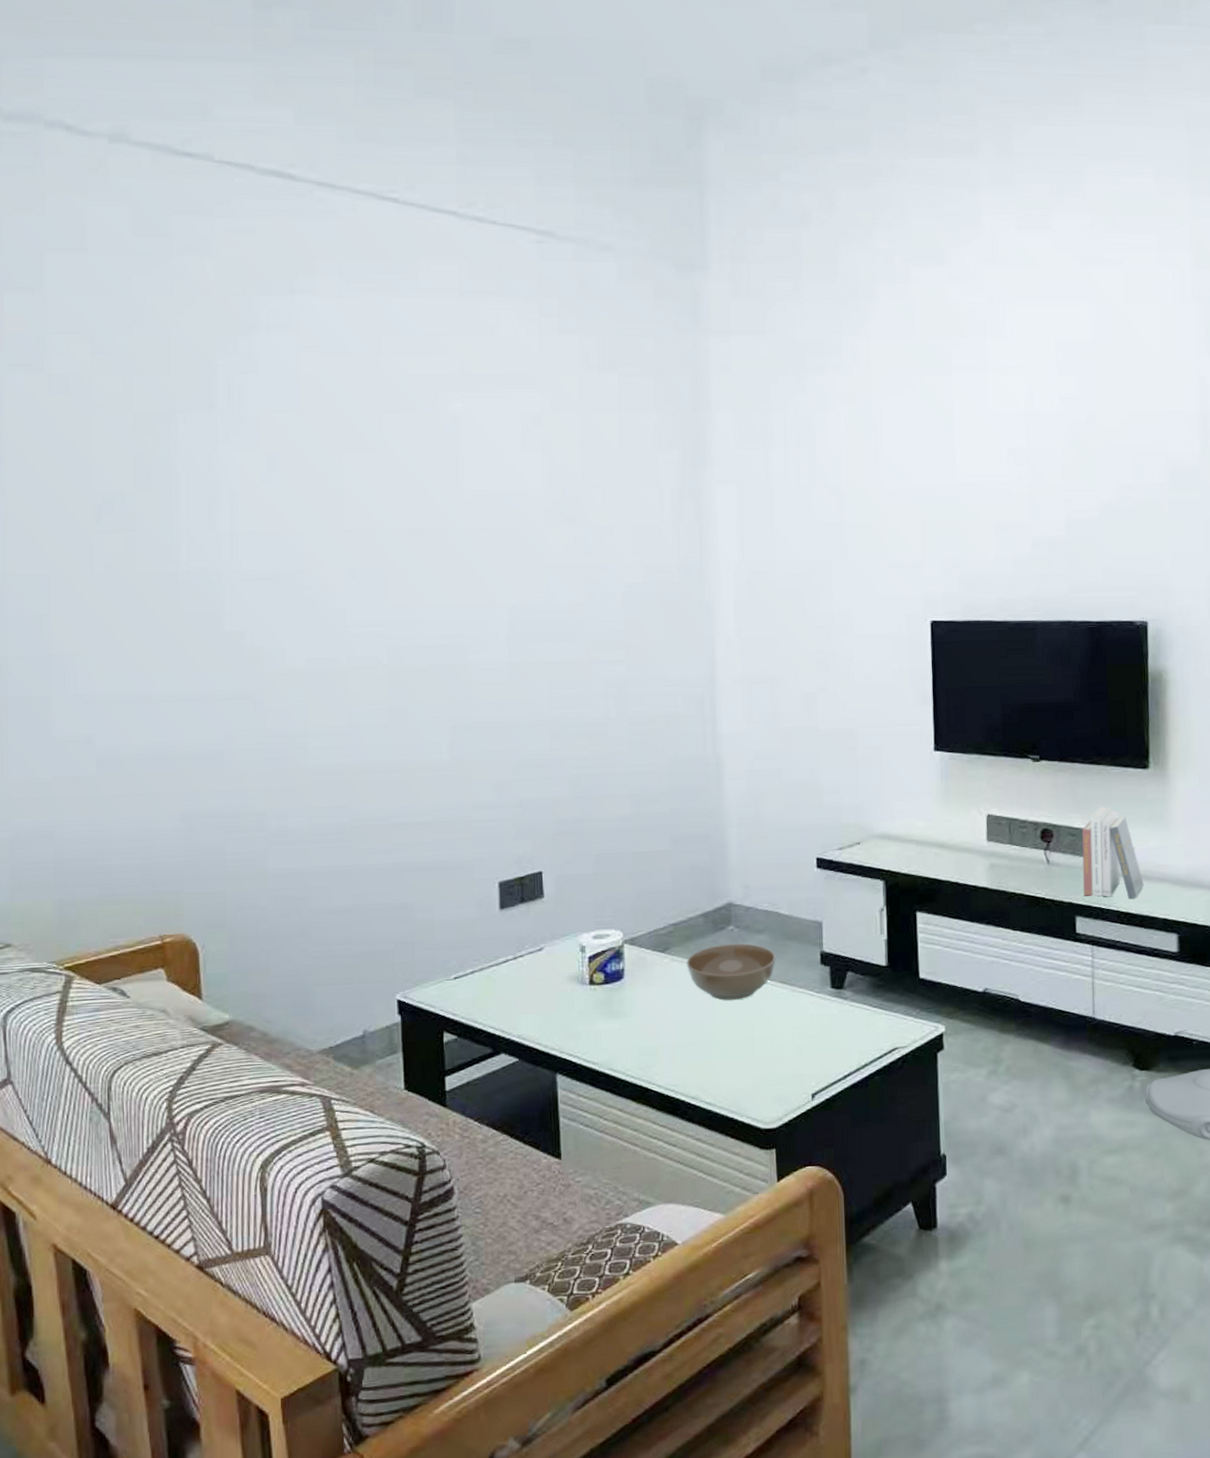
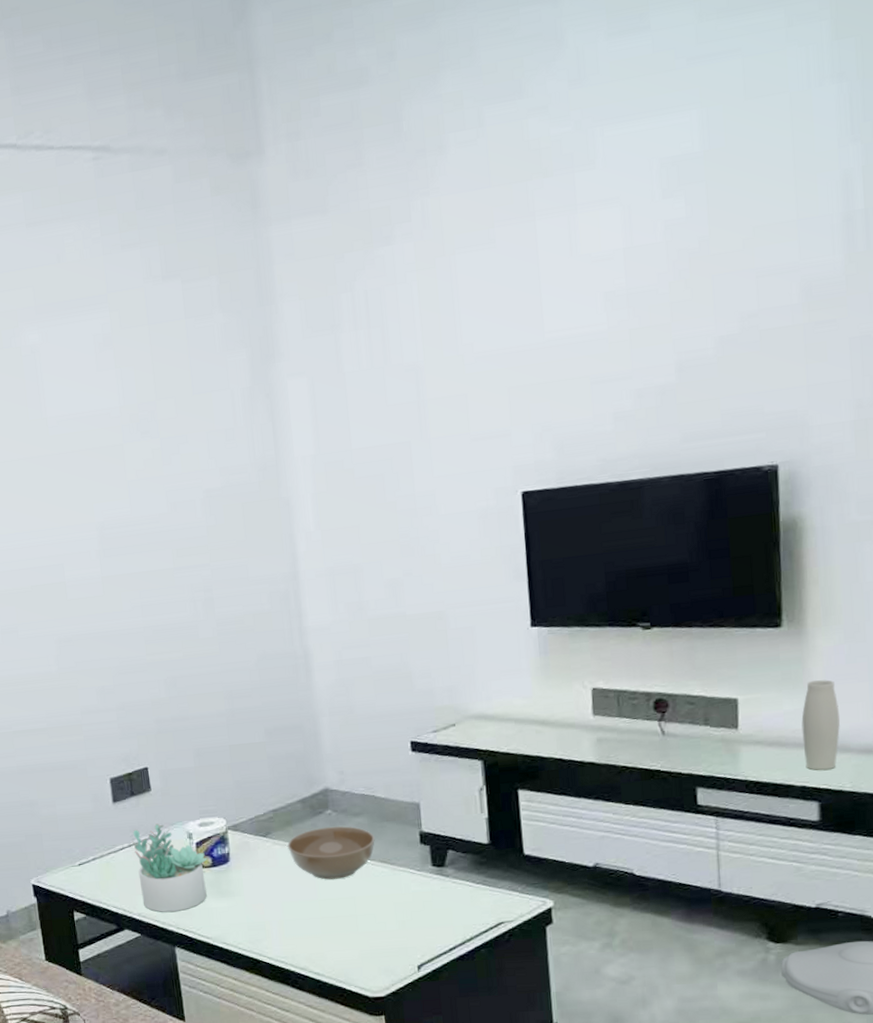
succulent plant: none [517,934,600,1034] -> present [131,823,208,913]
books: present [1081,806,1145,899] -> none [701,670,778,767]
vase: none [1164,820,1195,905] -> present [801,679,840,771]

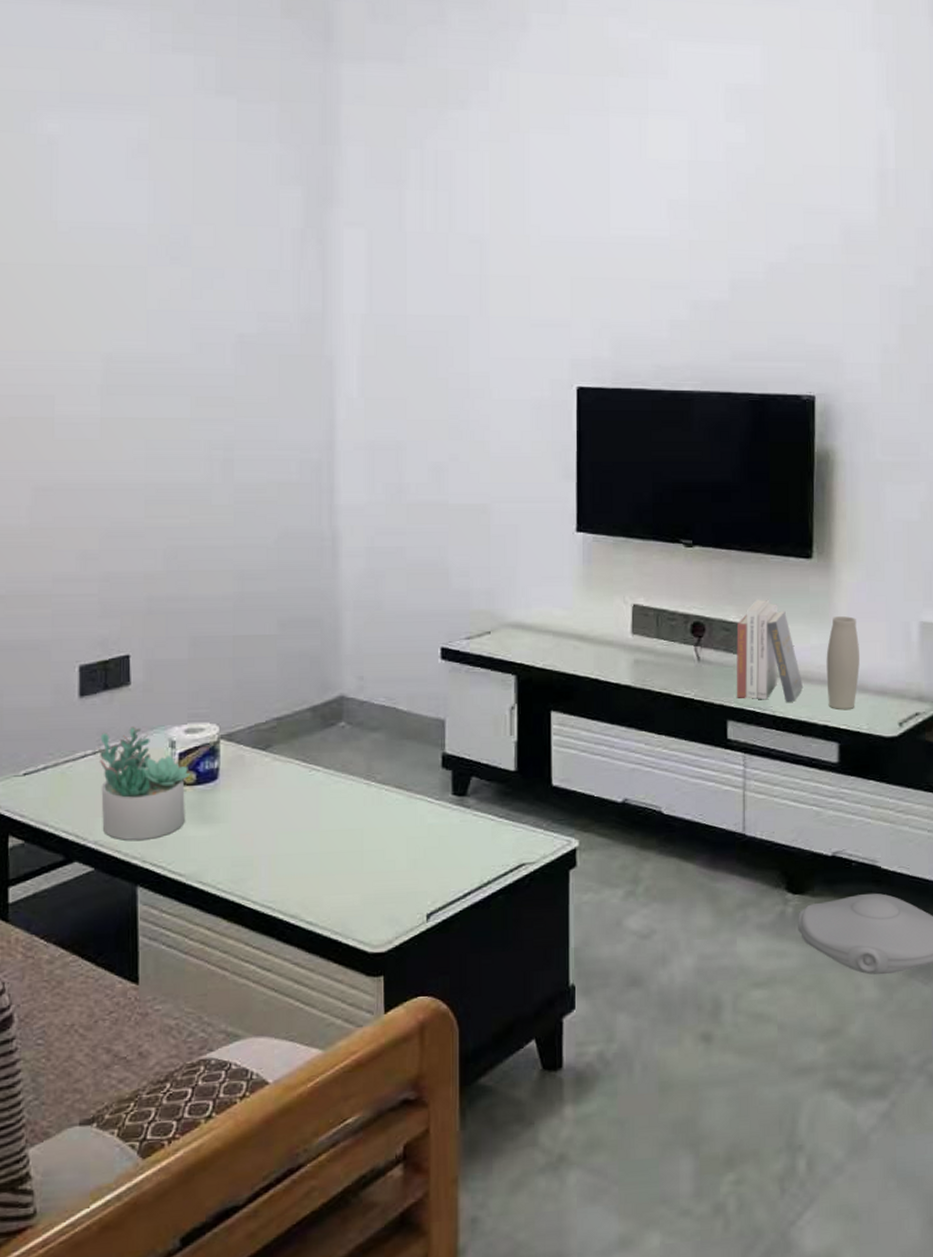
bowl: present [287,826,375,880] -> none [290,741,392,806]
books: none [701,670,778,767] -> present [736,599,804,702]

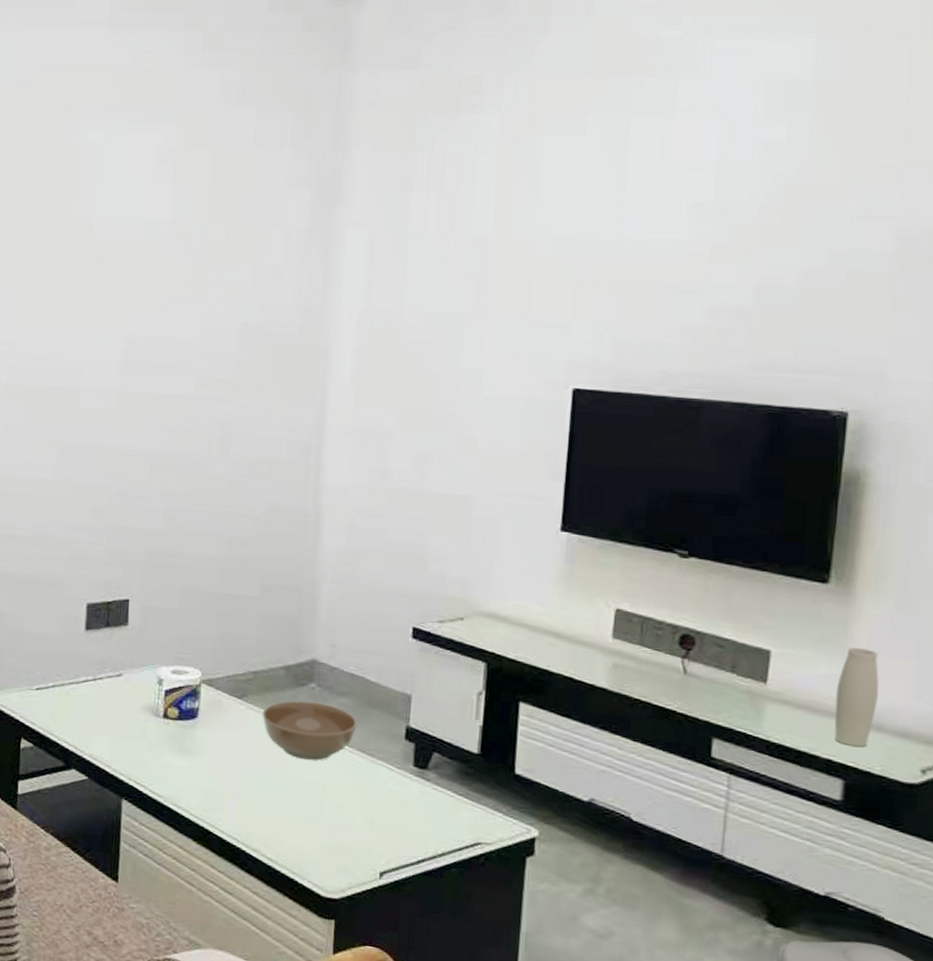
succulent plant: present [97,726,191,841] -> none [97,661,174,761]
bowl: none [290,741,392,806] -> present [262,700,357,760]
books: present [736,599,804,702] -> none [725,619,806,730]

